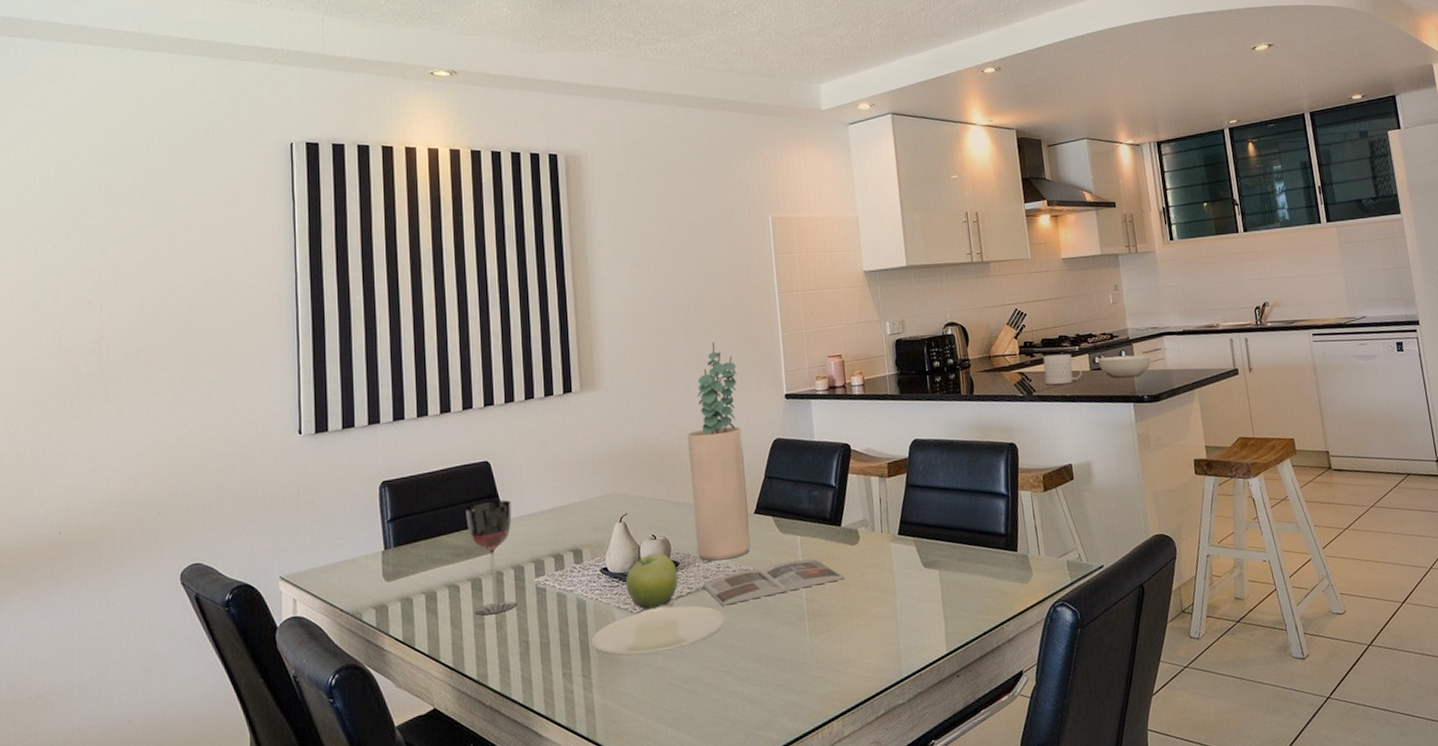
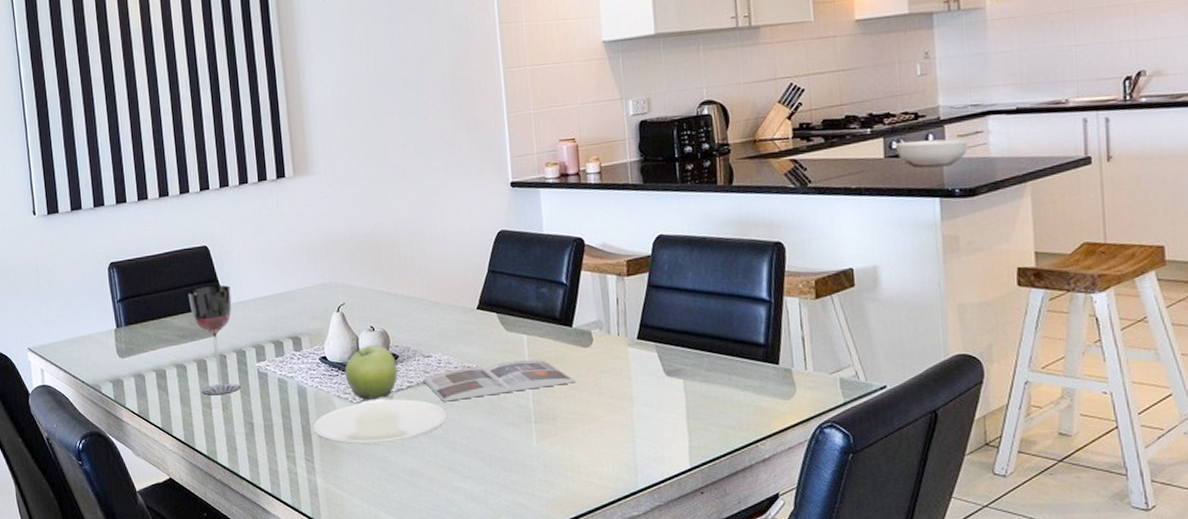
vase: present [687,341,750,561] -> none [404,124,473,356]
mug: present [1042,354,1082,385] -> none [822,138,874,175]

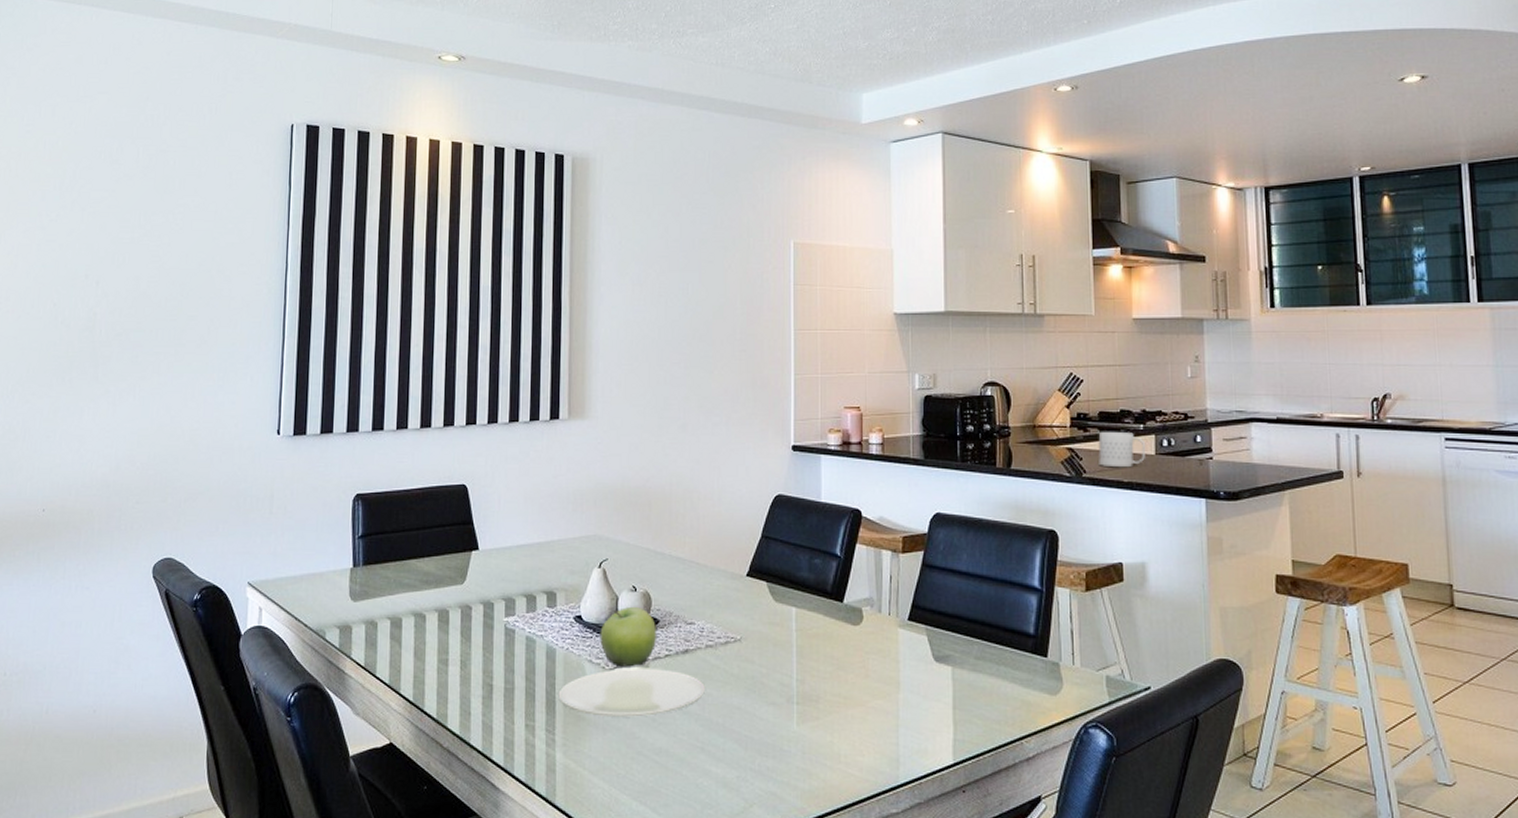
wineglass: present [188,285,241,396] -> none [438,529,486,651]
magazine: present [423,360,576,402] -> none [683,635,843,675]
mug: none [822,138,874,175] -> present [1098,431,1146,468]
bowl: present [895,139,969,169] -> none [1166,440,1234,468]

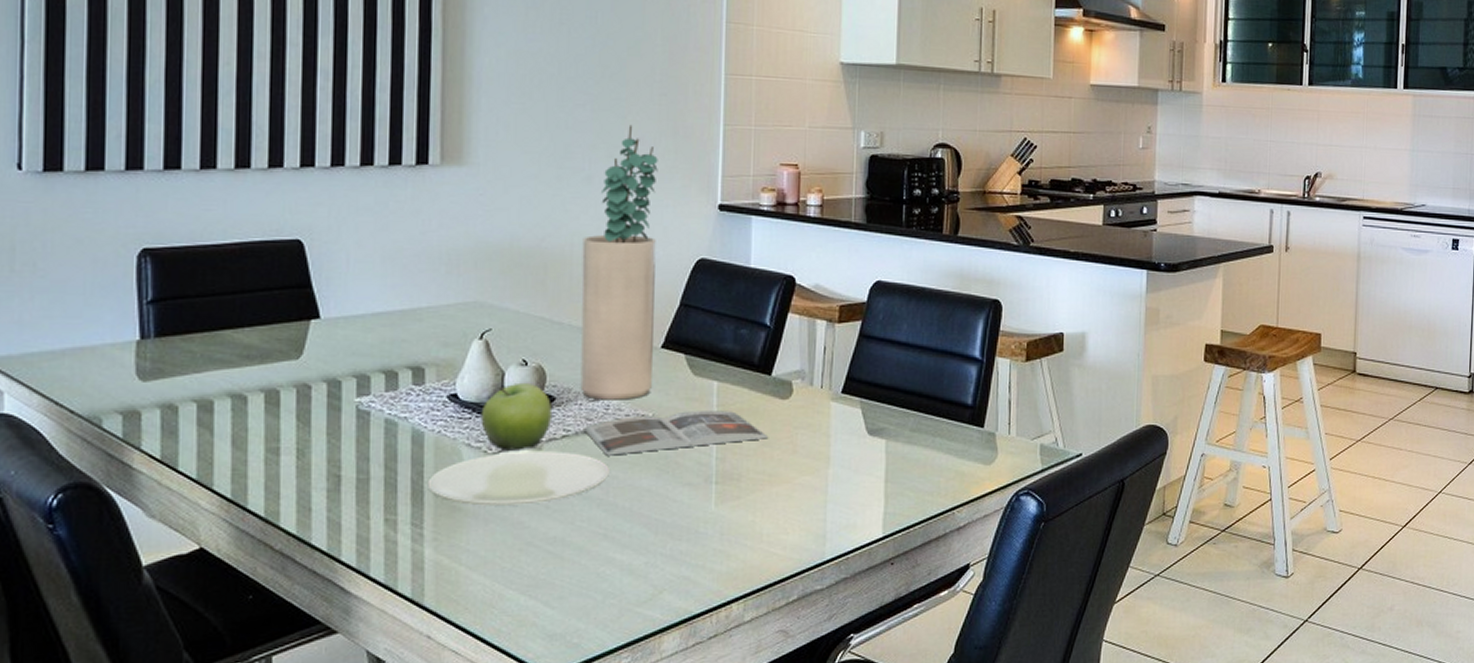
vase: none [679,378,740,624] -> present [580,124,658,400]
magazine: none [683,635,843,675] -> present [584,411,769,456]
mug: present [1098,431,1146,468] -> none [1047,199,1095,238]

